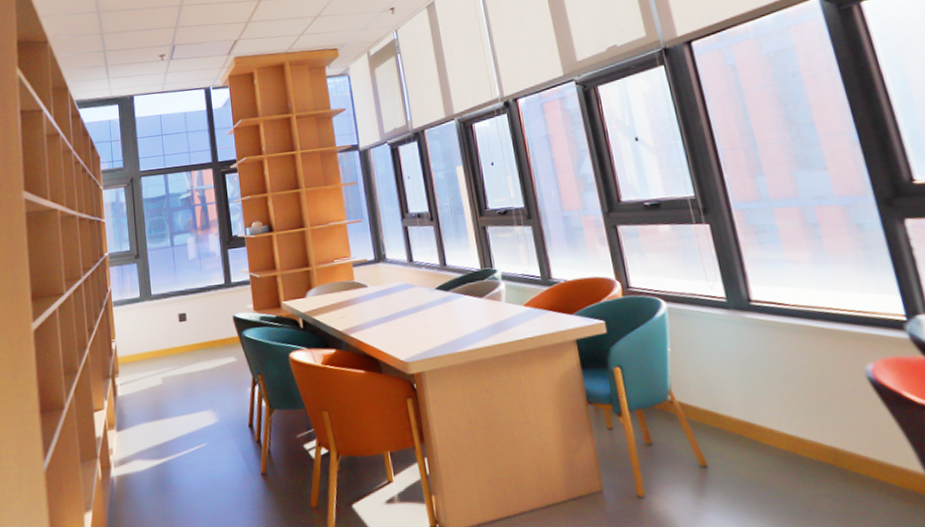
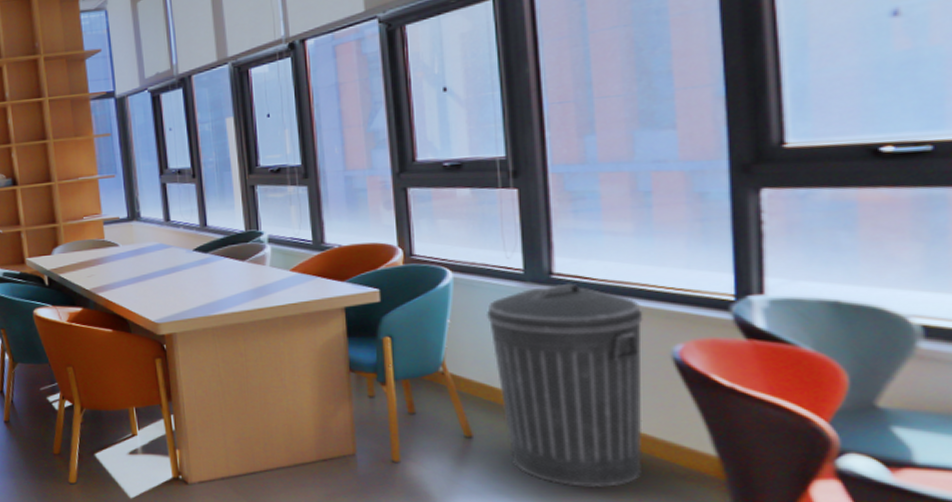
trash can: none [700,309,864,514] -> present [485,283,643,487]

